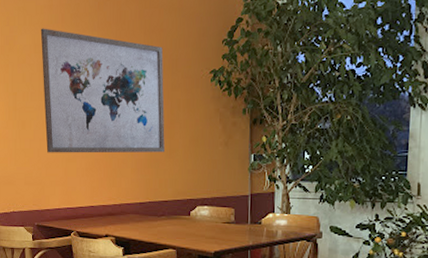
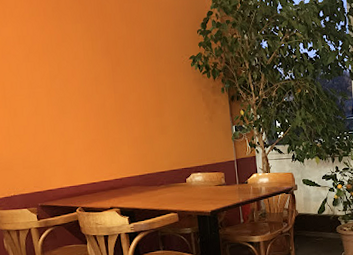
wall art: present [40,28,165,153] -> none [22,21,157,138]

